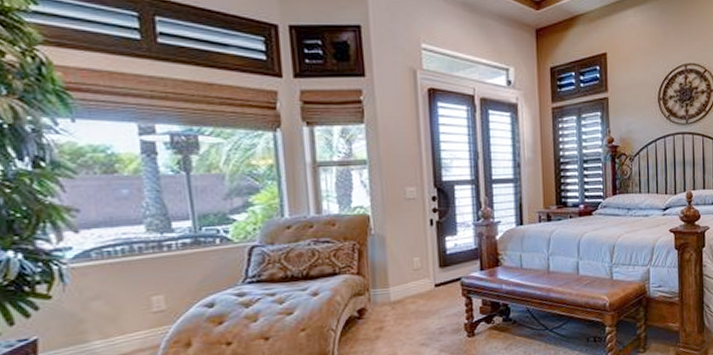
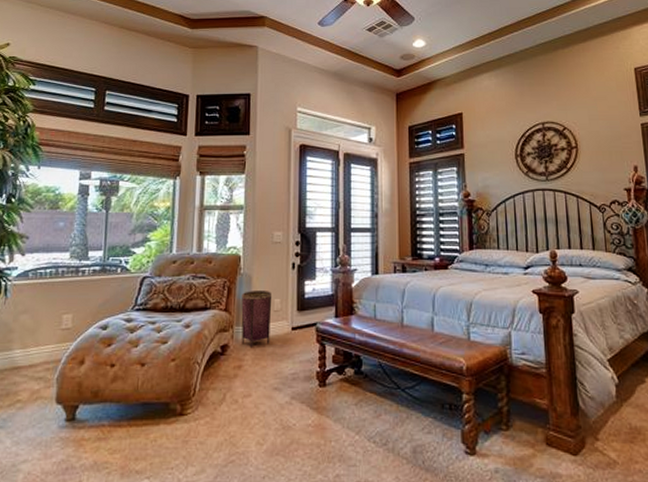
woven basket: none [375,250,412,309] -> present [241,291,272,349]

